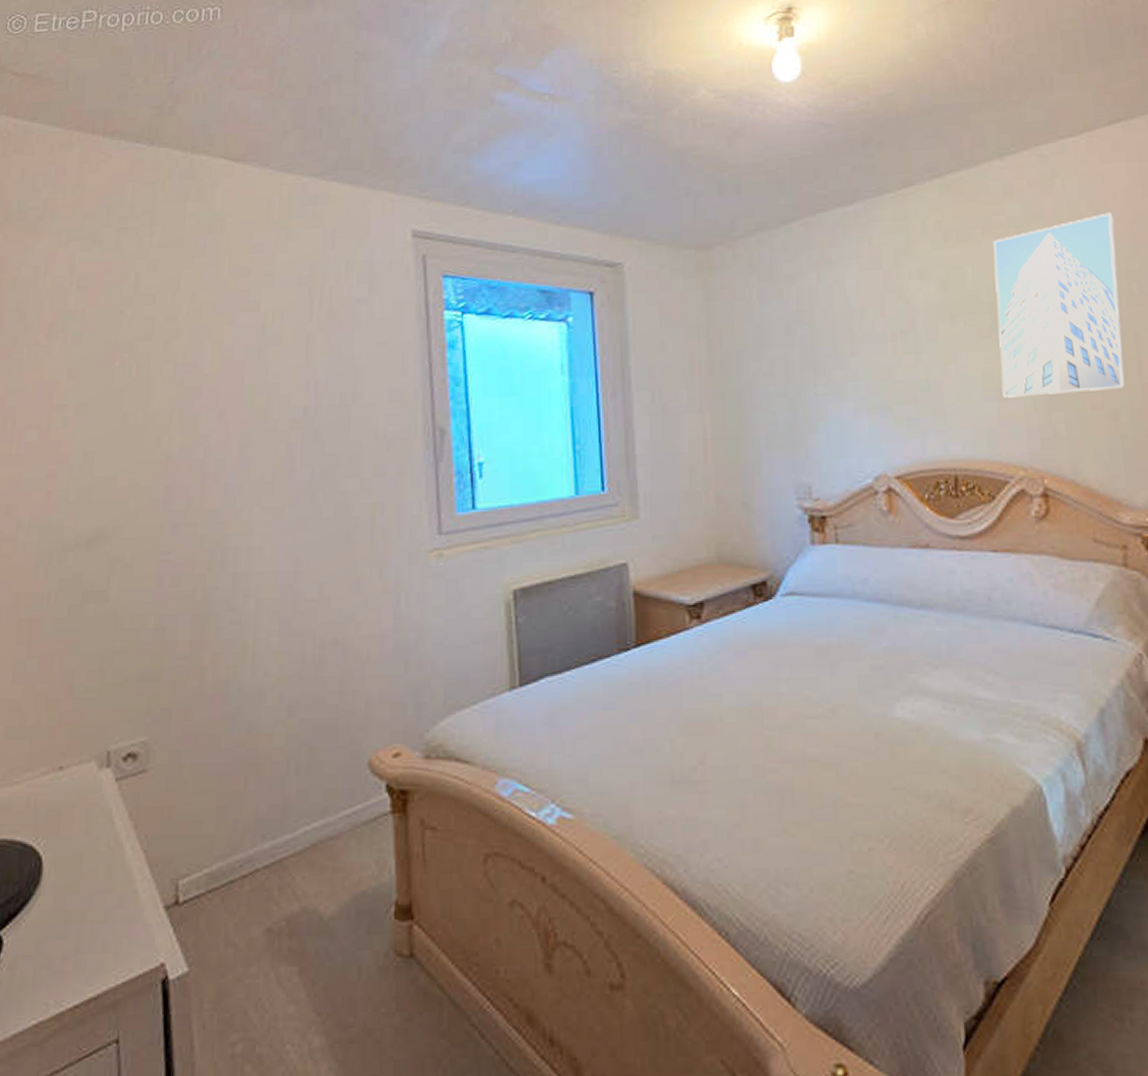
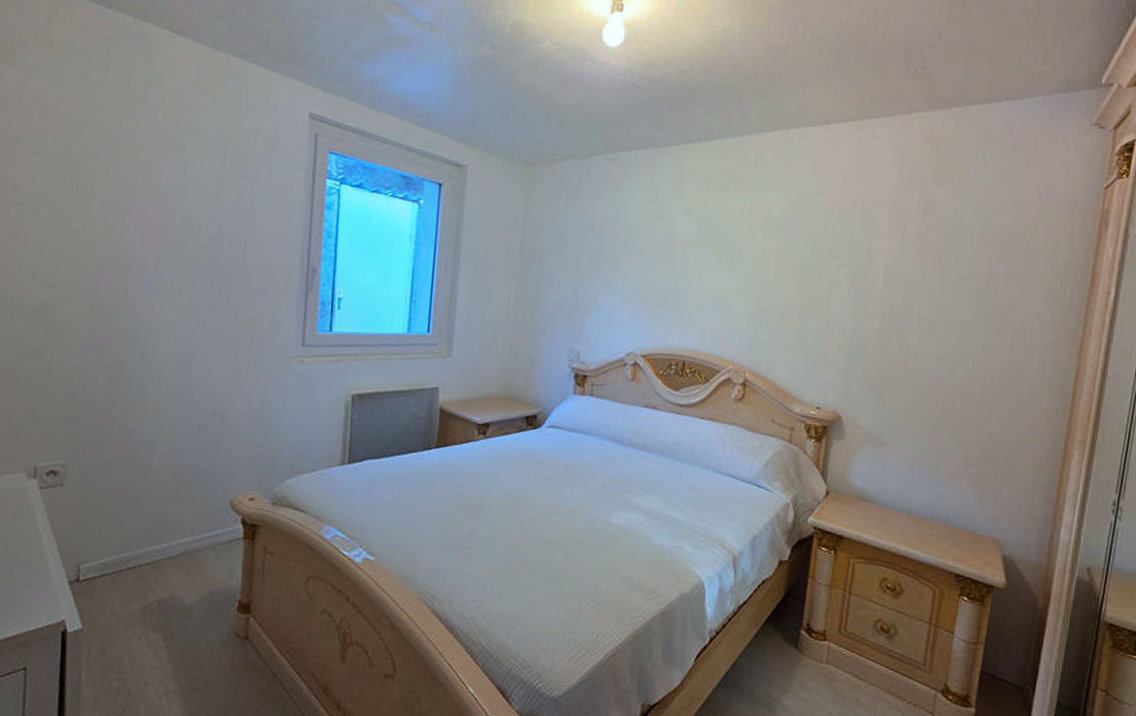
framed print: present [993,212,1126,398] -> none [728,187,831,317]

